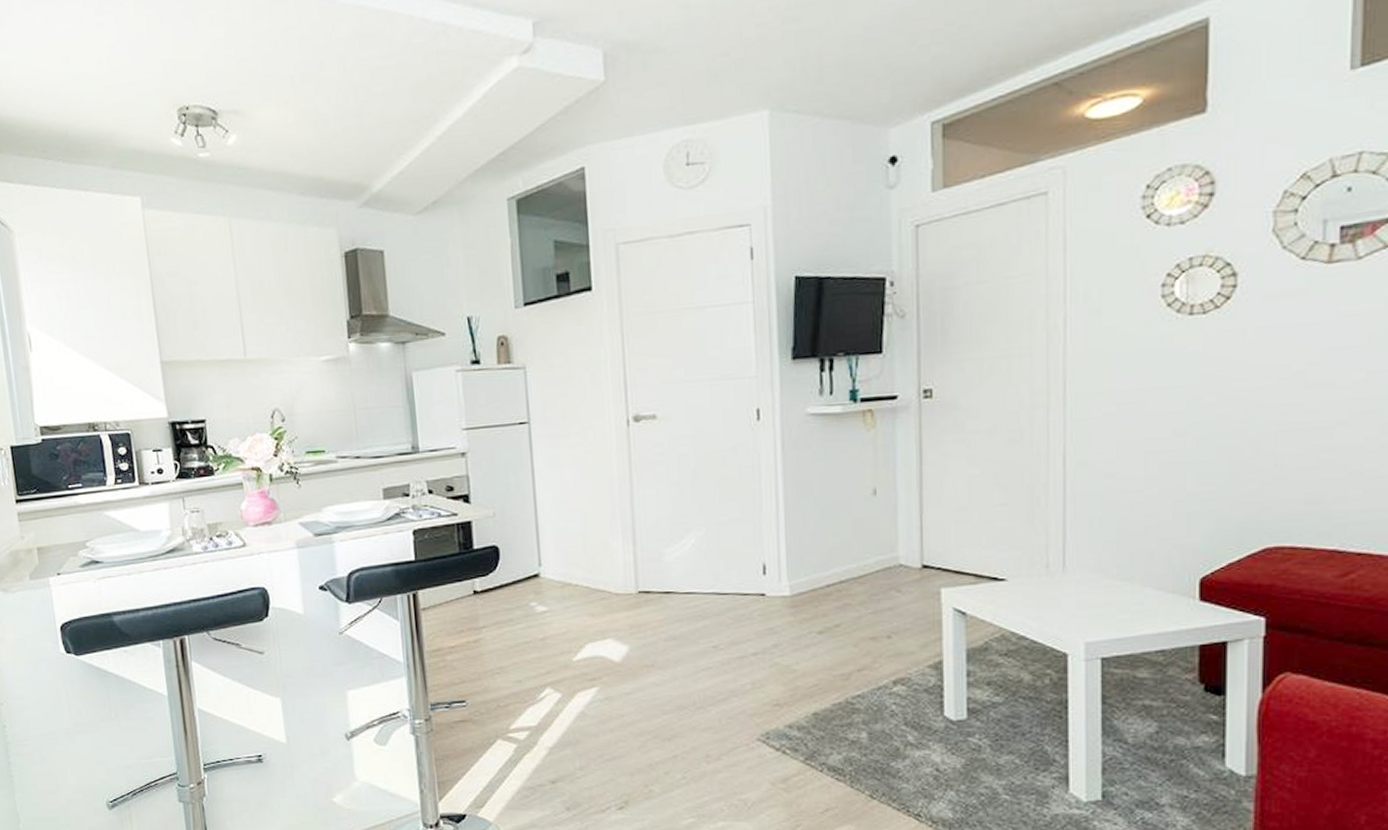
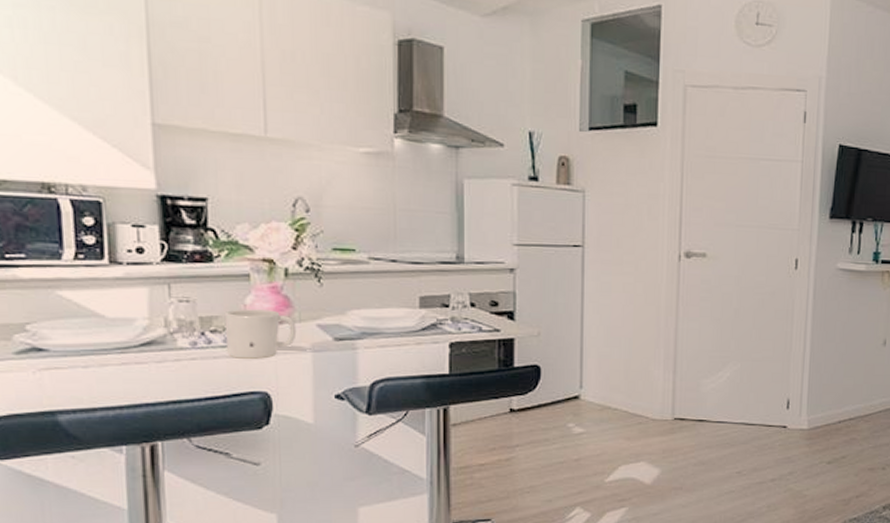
mug: none [226,513,284,560] -> present [224,309,297,360]

